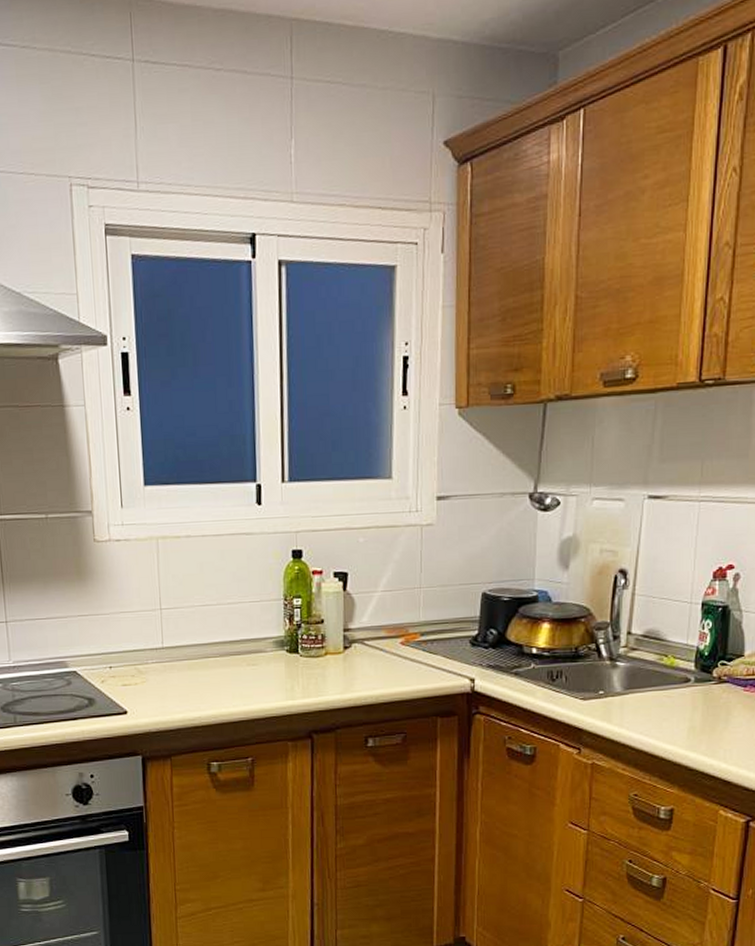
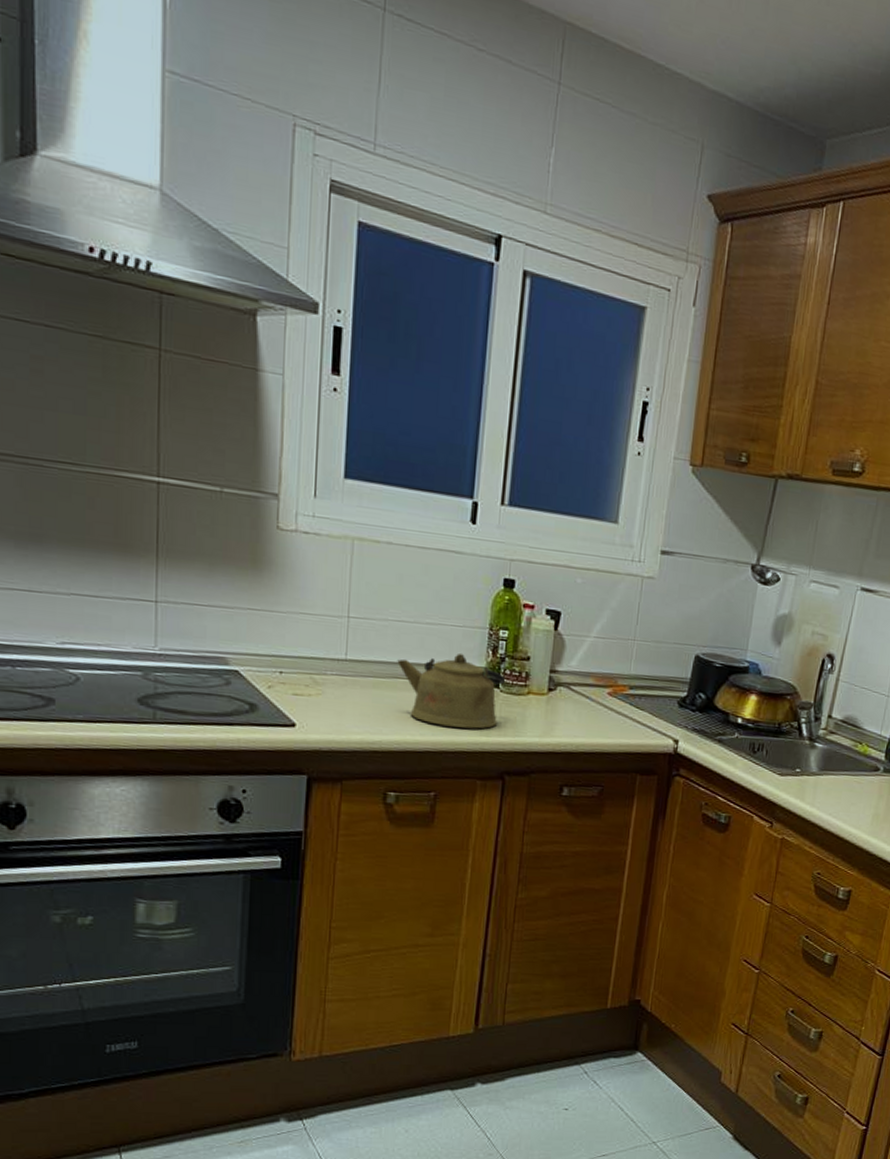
kettle: none [206,625,303,696] -> present [397,652,505,729]

